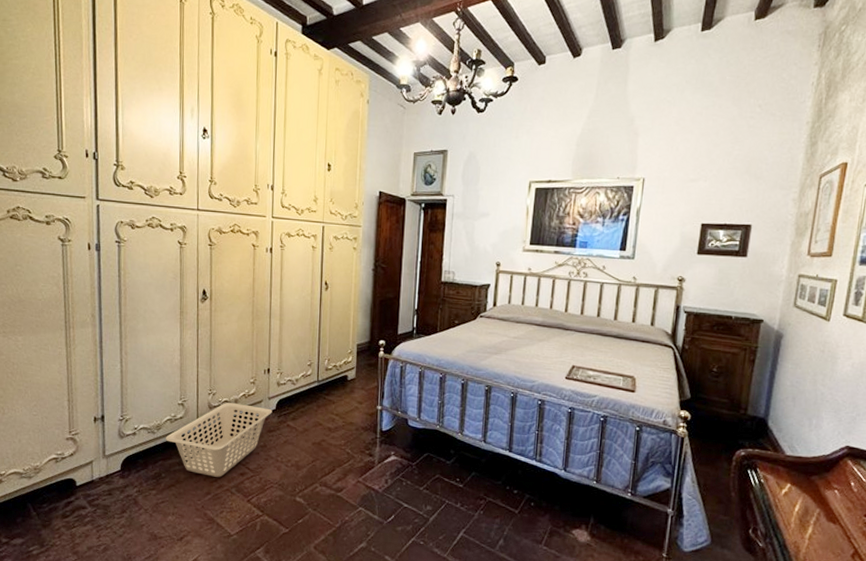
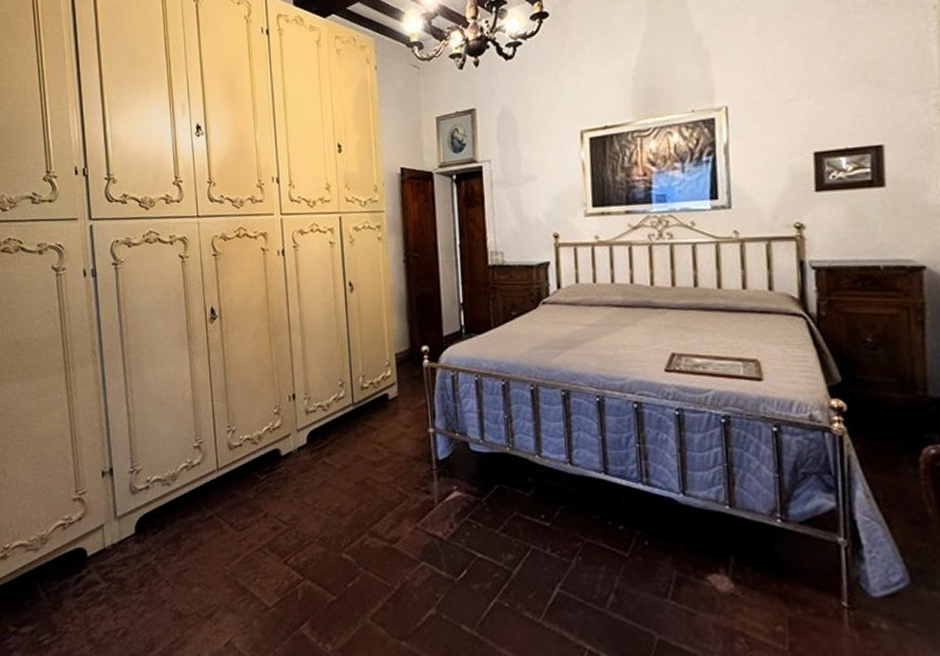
laundry basket: present [166,402,272,477] -> none [183,439,303,534]

